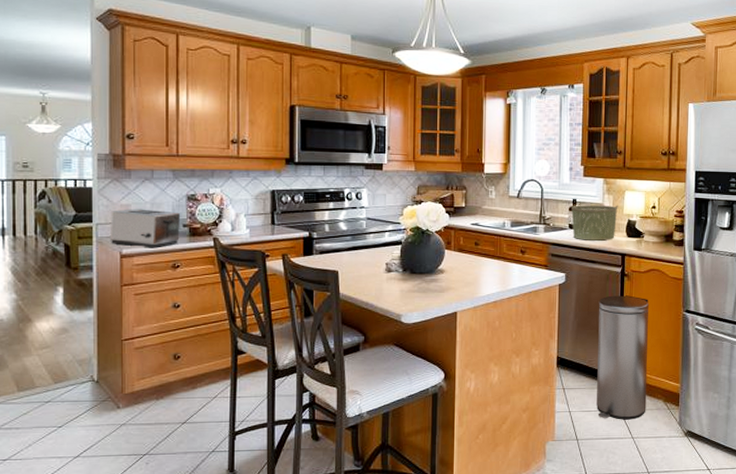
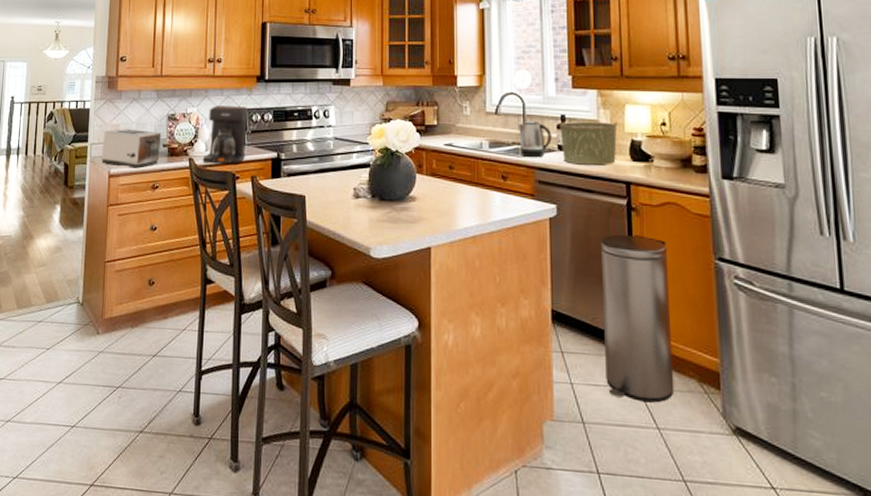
coffee maker: none [228,186,276,243] -> present [202,105,247,164]
kettle: none [536,203,564,234] -> present [517,120,552,157]

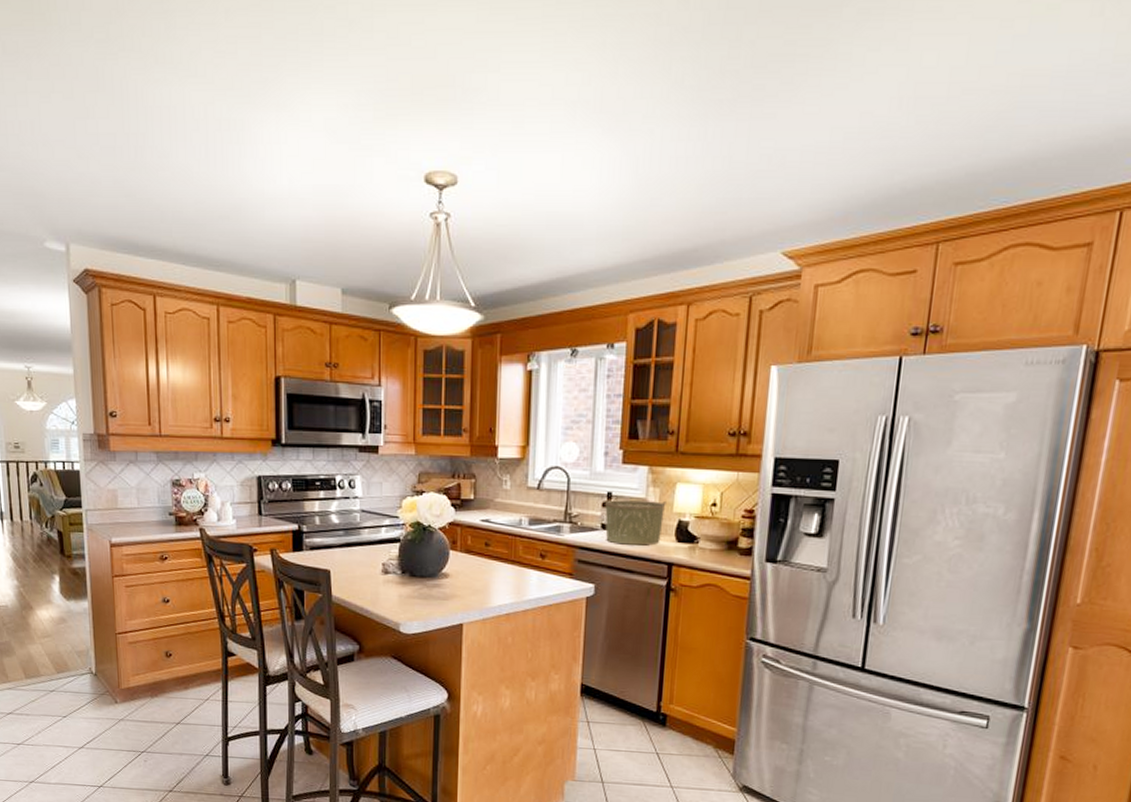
toaster: present [101,129,162,168] -> none [99,494,167,538]
coffee maker: present [202,105,247,164] -> none [215,471,264,536]
kettle: present [517,120,552,157] -> none [560,497,596,536]
pedal bin: present [600,234,674,403] -> none [628,614,702,766]

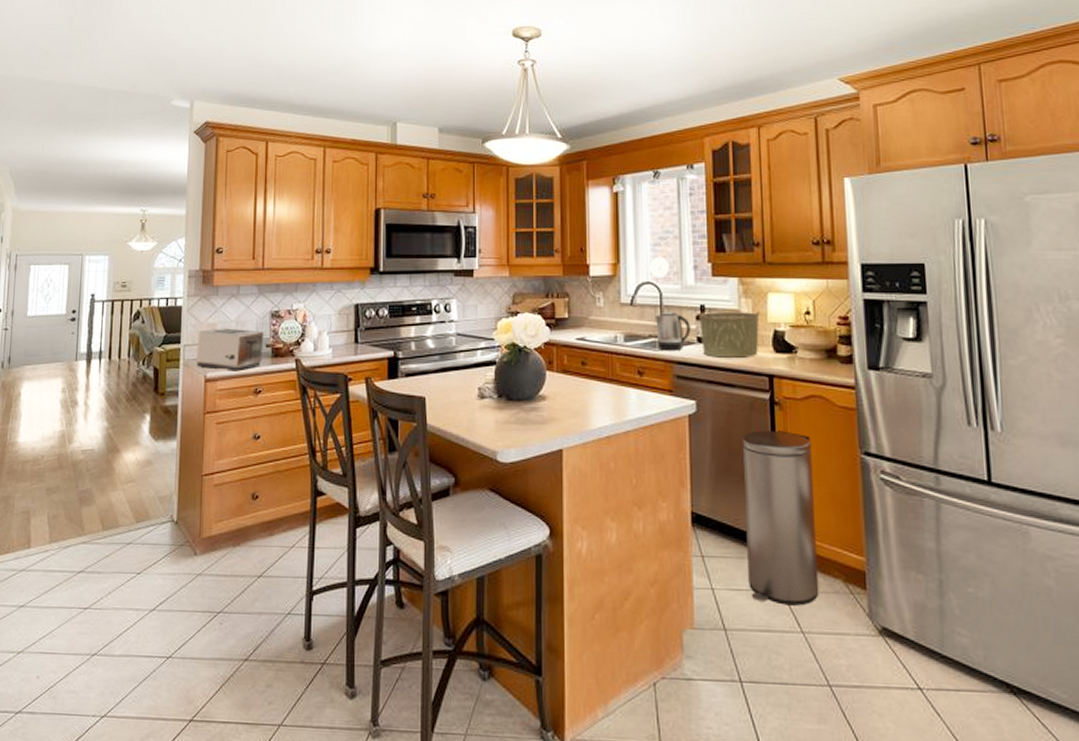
toaster: none [99,494,167,538] -> present [195,328,264,372]
kettle: none [560,497,596,536] -> present [654,311,691,350]
pedal bin: none [628,614,702,766] -> present [742,430,819,606]

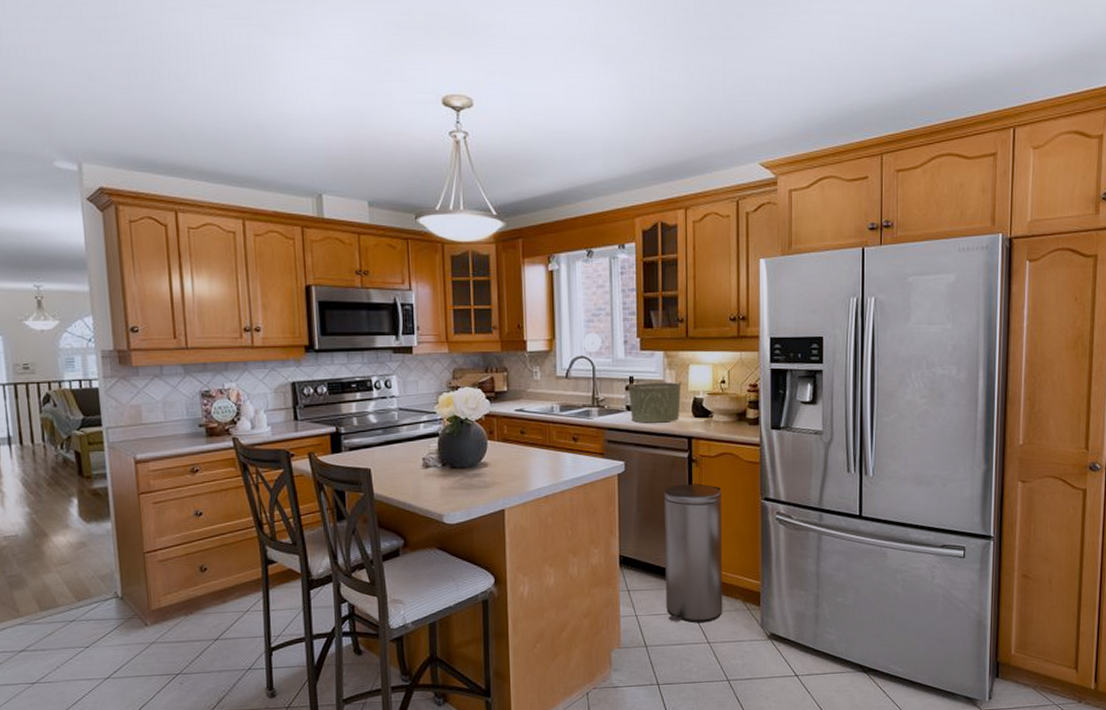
toaster: present [195,328,264,372] -> none [121,409,196,452]
kettle: present [654,311,691,350] -> none [587,383,620,418]

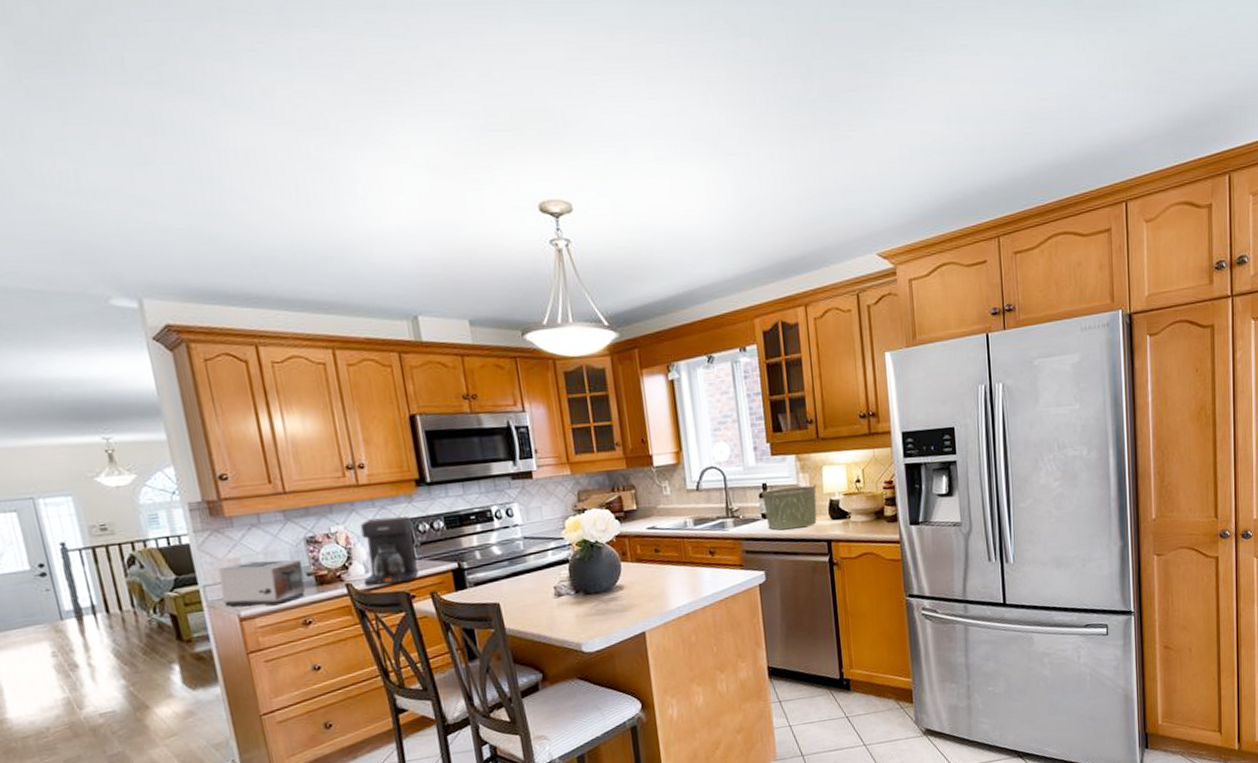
toaster: none [121,409,196,452] -> present [218,559,306,607]
coffee maker: none [249,378,300,442] -> present [360,516,419,587]
pedal bin: present [663,483,723,623] -> none [807,586,877,729]

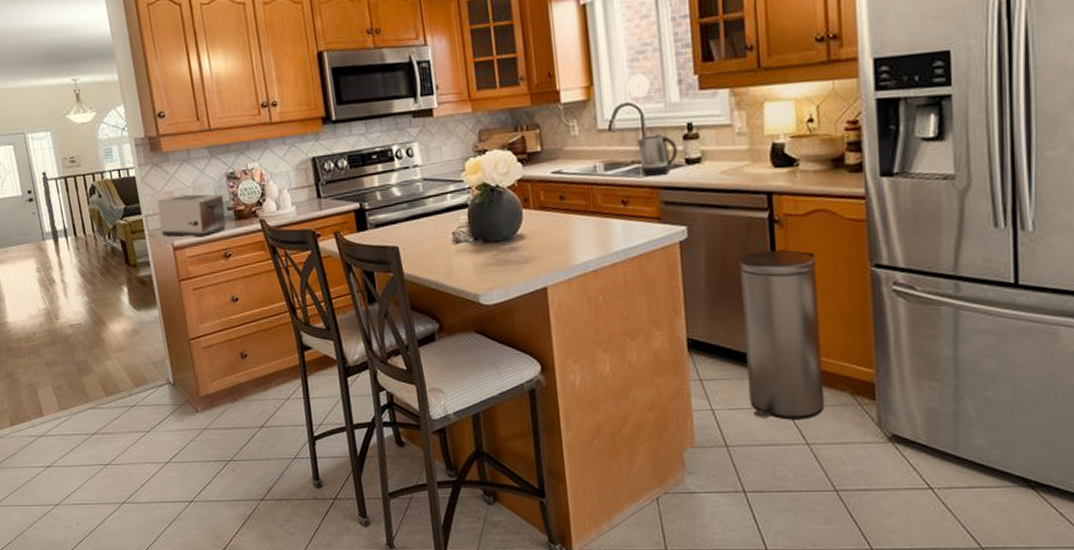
coffee maker: present [360,516,419,587] -> none [272,154,324,224]
kettle: none [720,492,755,530] -> present [636,133,678,176]
basket: present [760,485,817,531] -> none [684,125,756,179]
pedal bin: none [807,586,877,729] -> present [738,249,825,420]

